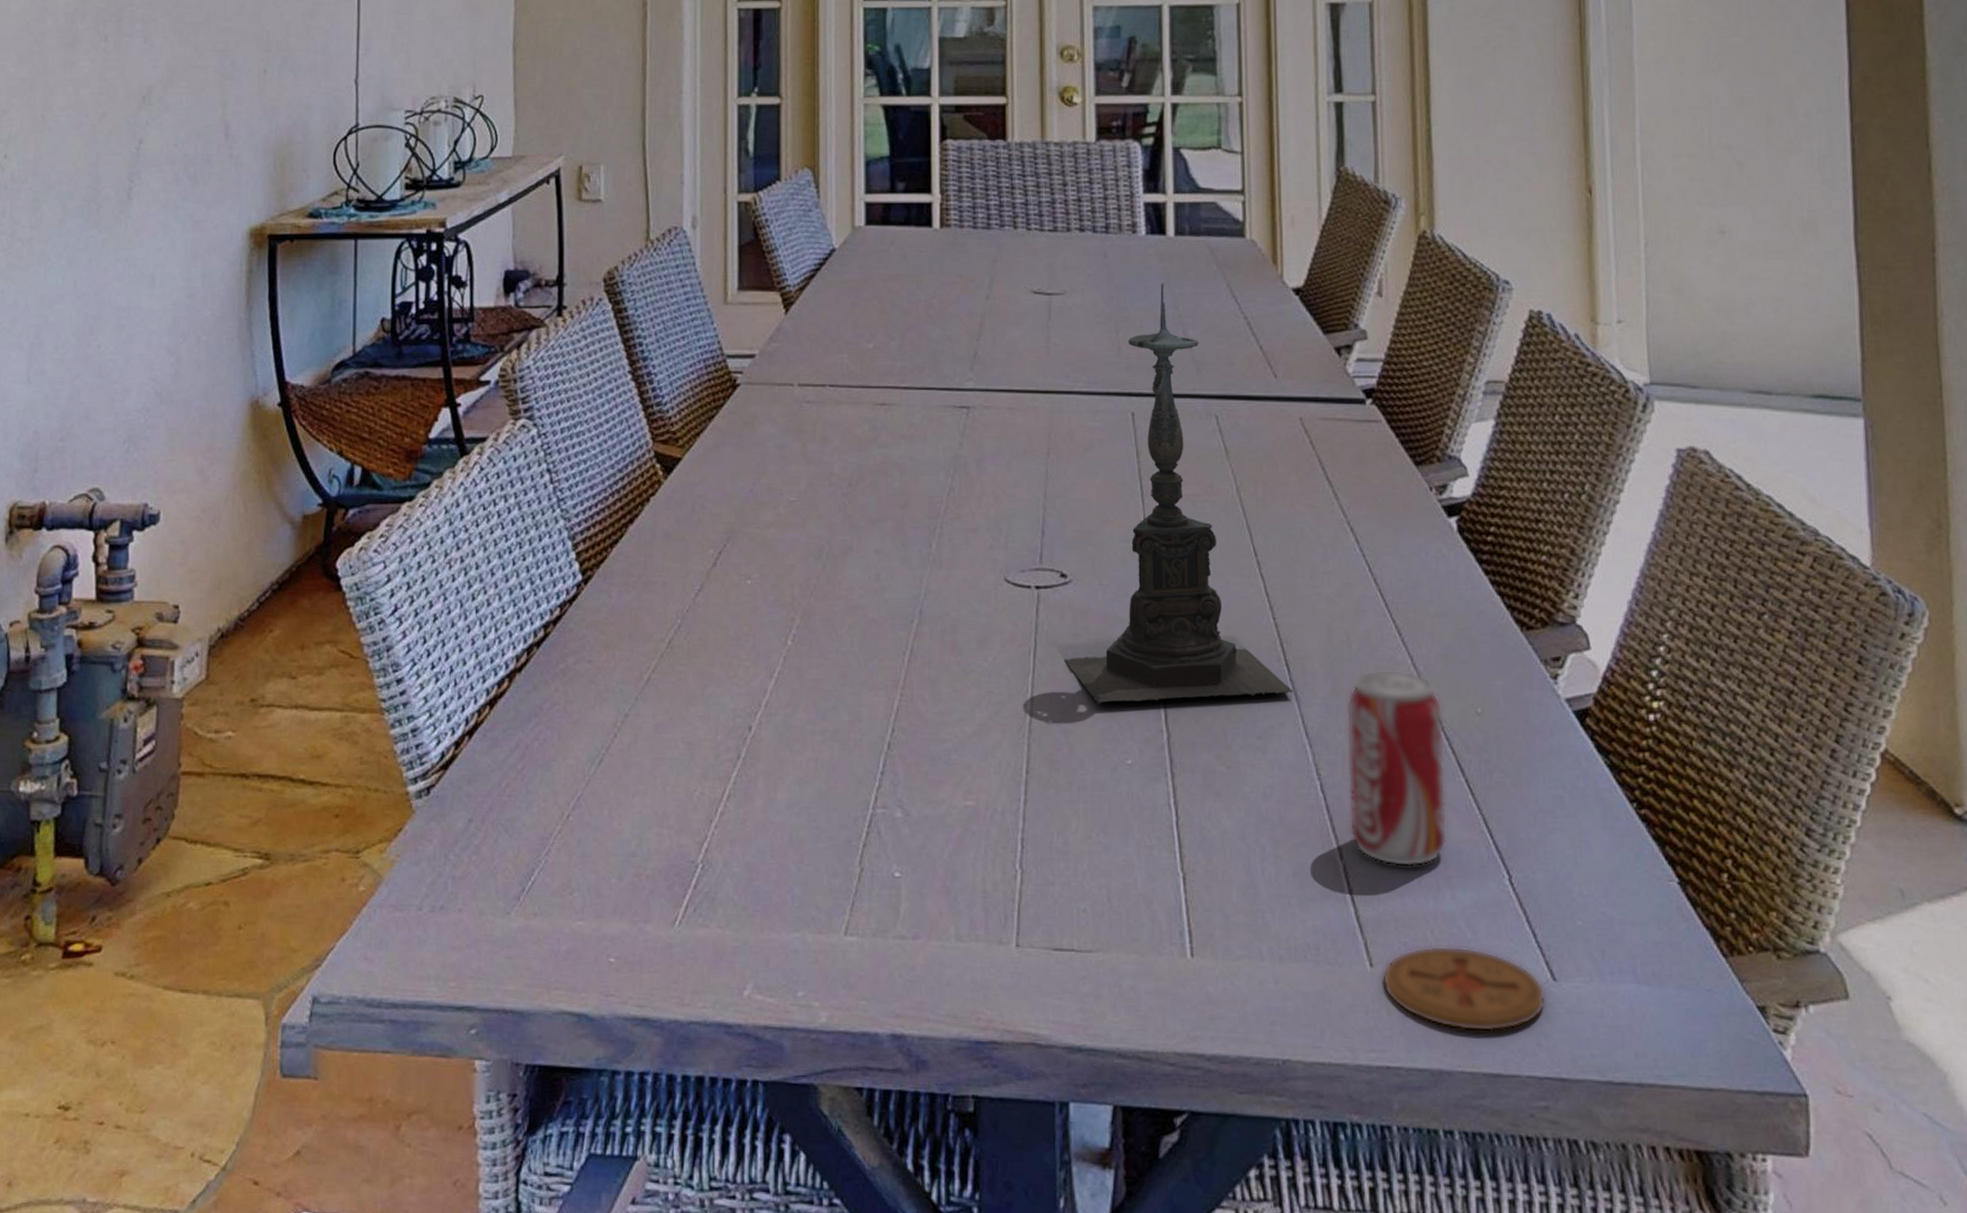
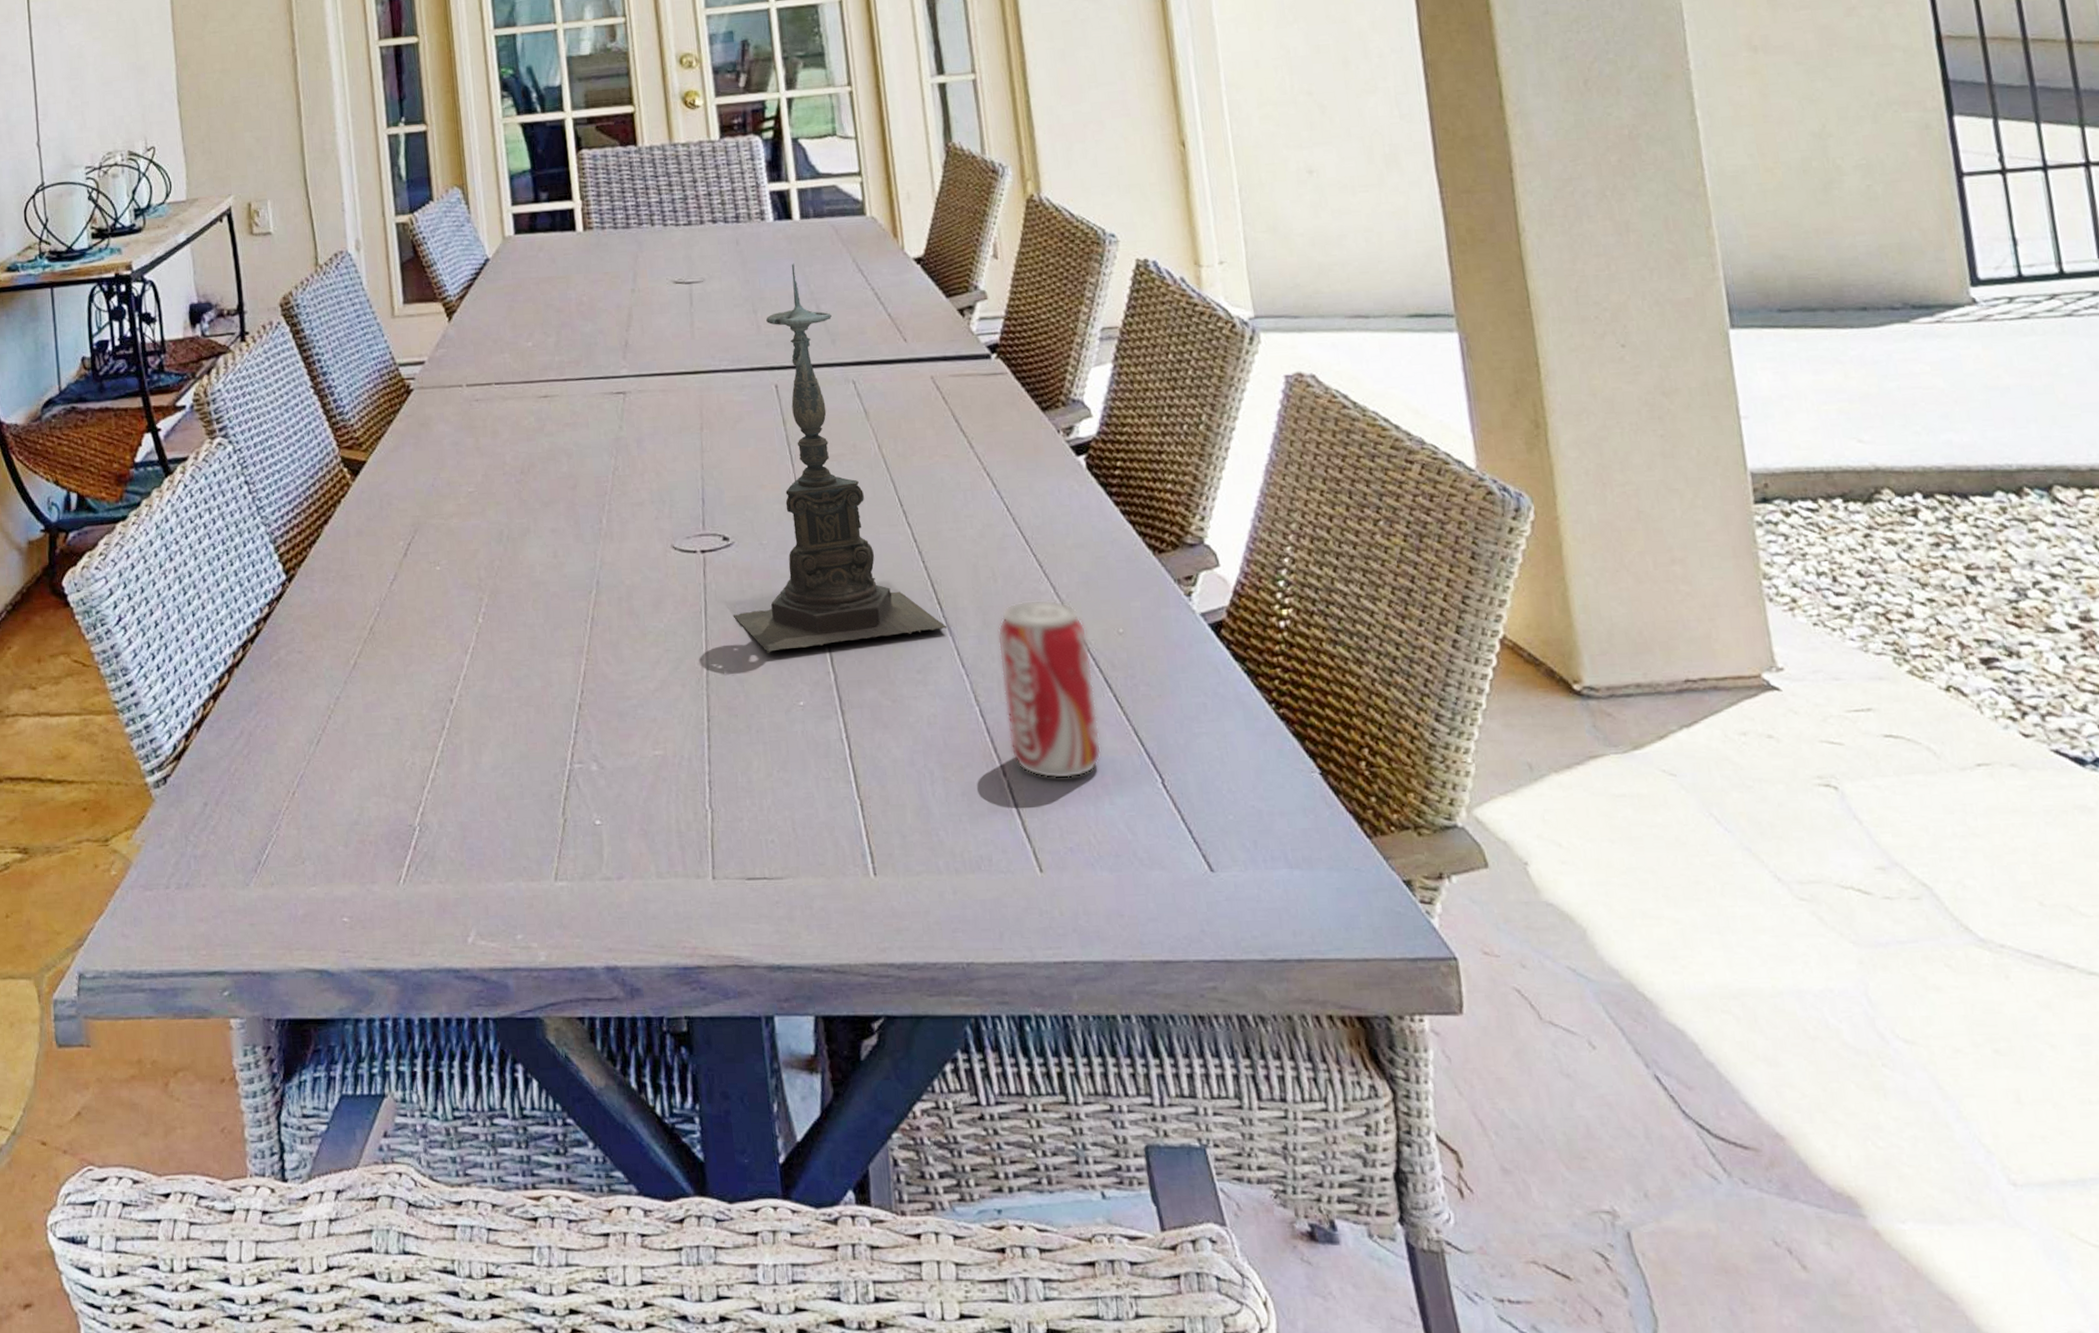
coaster: present [1381,945,1546,1032] -> none [1051,847,1206,924]

